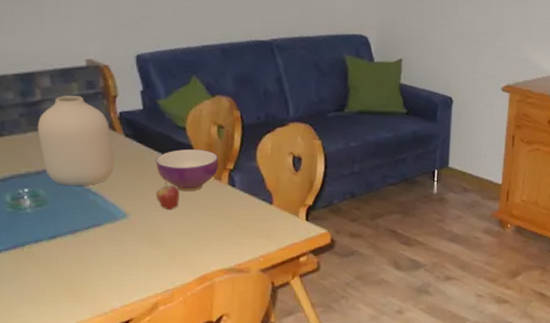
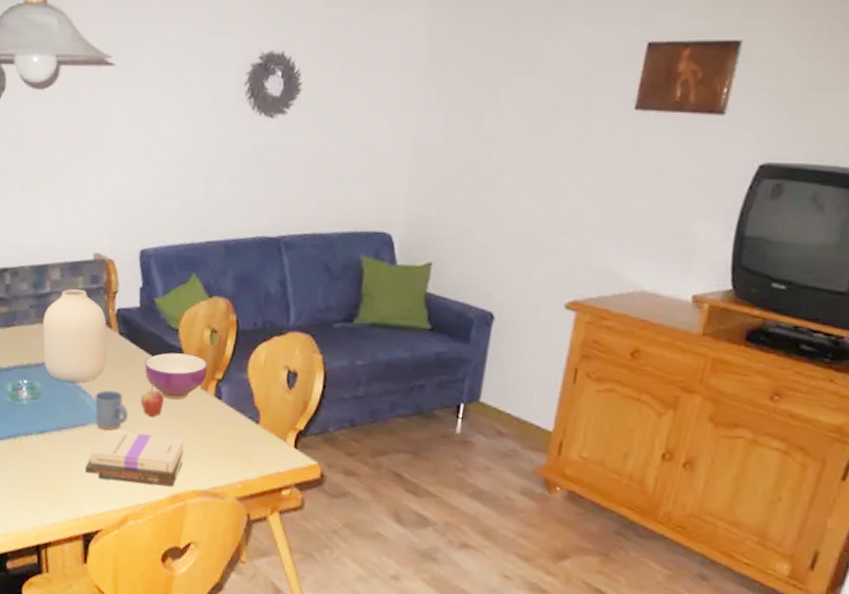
books: none [106,225,206,273] -> present [84,429,185,487]
mug: none [107,189,146,227] -> present [94,390,129,431]

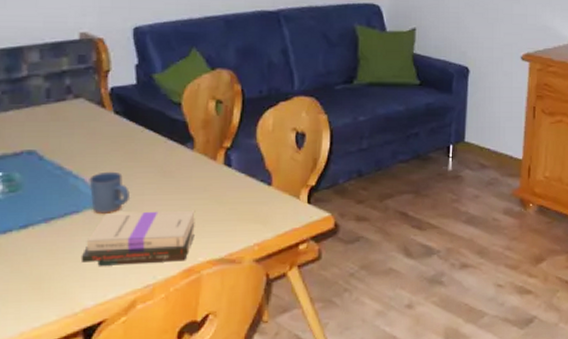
vase: present [42,289,107,383] -> none [19,71,101,169]
fruit: present [140,385,164,417] -> none [143,161,169,193]
bowl: present [144,352,207,400] -> none [145,127,214,173]

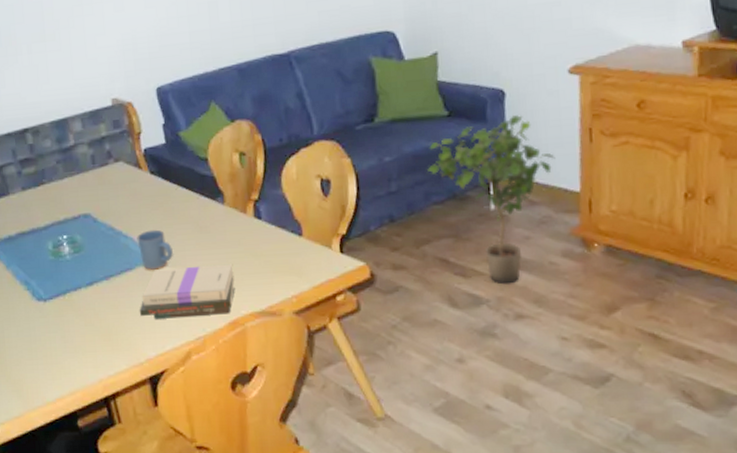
potted plant: none [397,90,505,237] -> present [428,115,556,285]

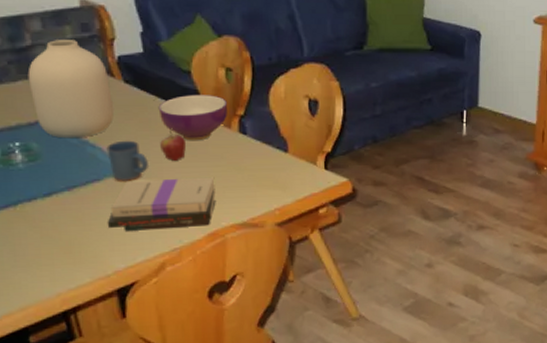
vase: none [72,137,142,230] -> present [27,40,114,139]
bowl: none [180,180,243,228] -> present [158,95,227,141]
fruit: none [183,217,206,248] -> present [160,129,186,161]
potted plant: present [428,115,556,285] -> none [410,55,519,200]

